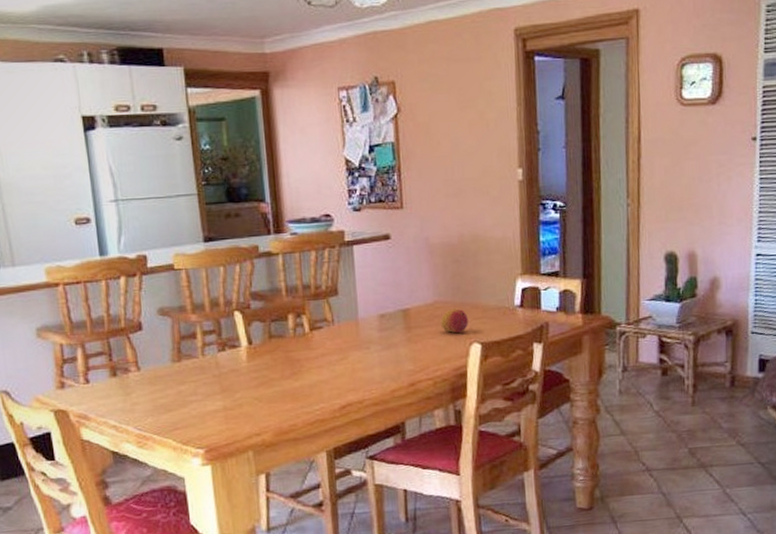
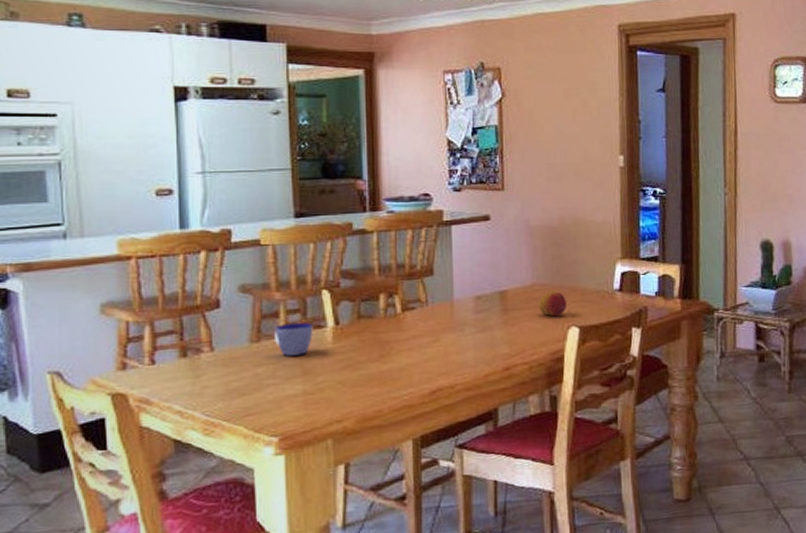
cup: none [193,342,229,375] -> present [275,322,313,356]

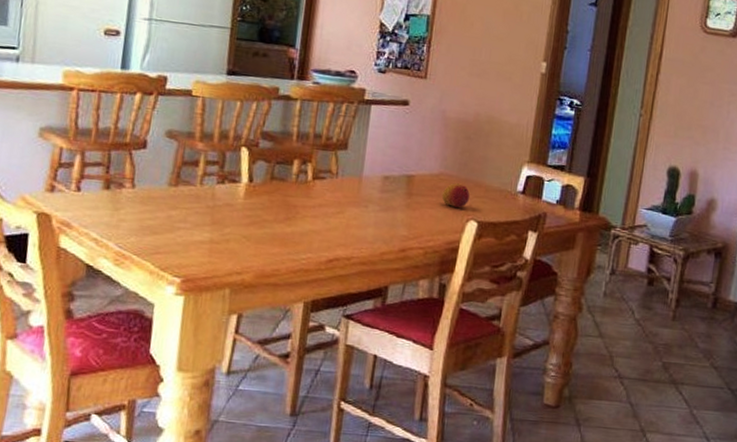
cup: present [275,322,313,356] -> none [191,173,228,205]

